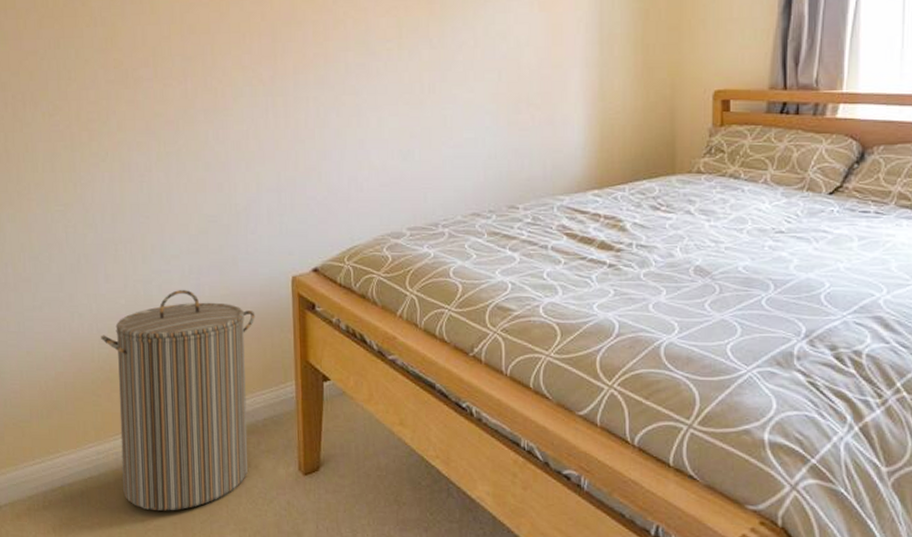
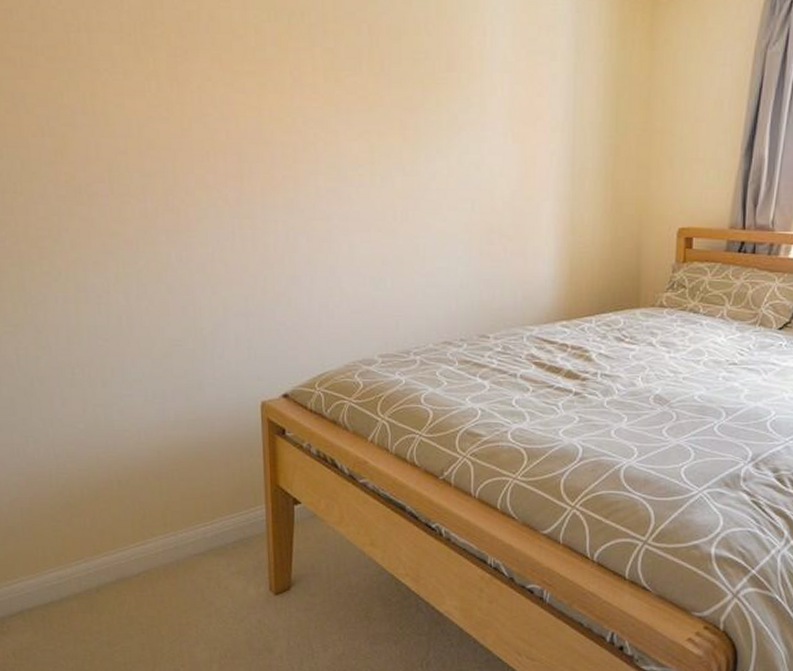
laundry hamper: present [101,289,256,511] -> none [59,414,224,633]

